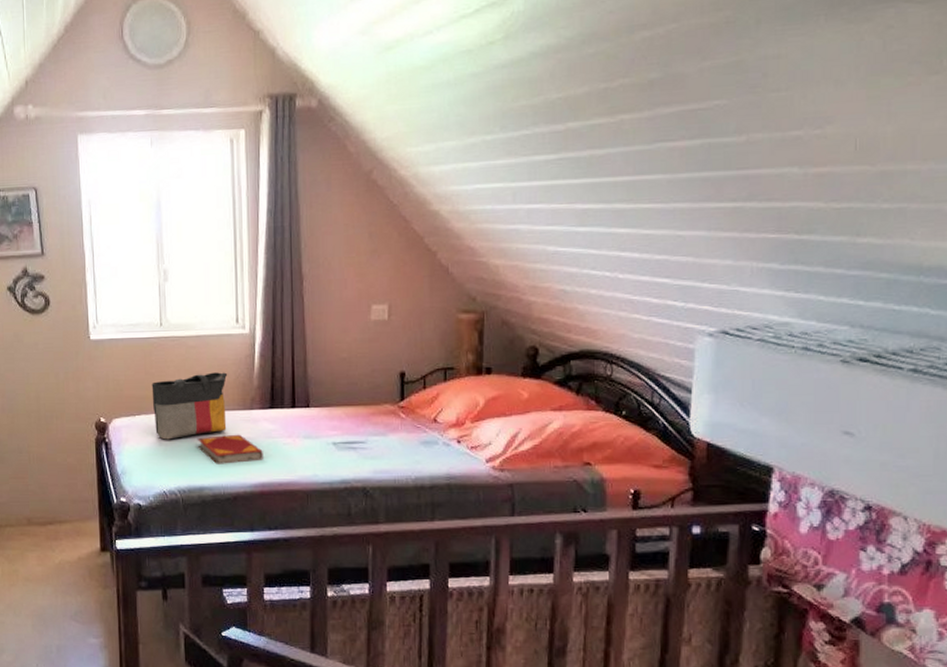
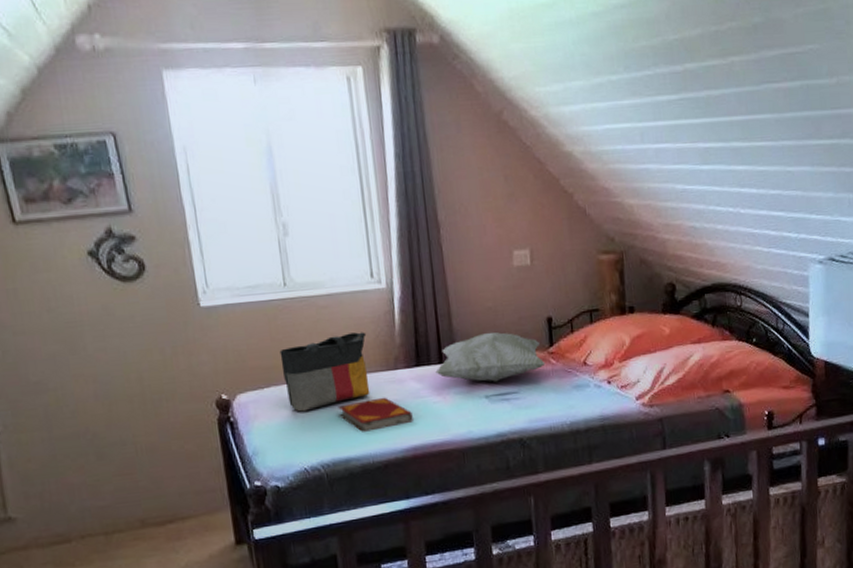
decorative pillow: none [288,382,395,430] -> present [435,331,546,382]

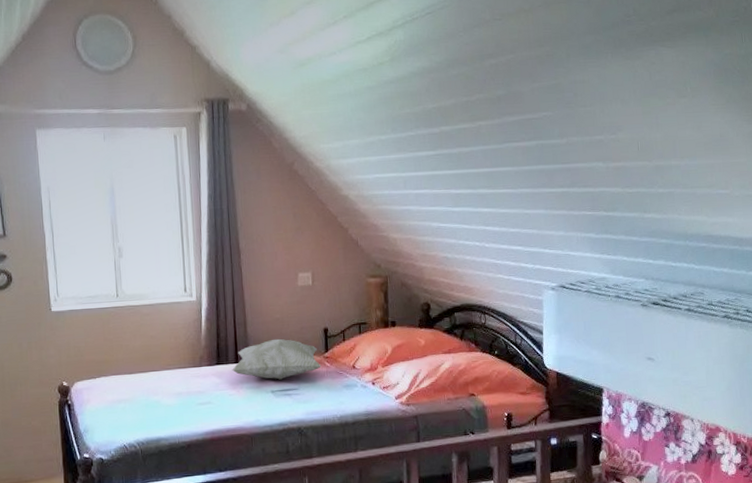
tote bag: present [279,332,370,412] -> none [110,335,179,398]
hardback book: present [338,397,413,432] -> none [153,389,212,417]

